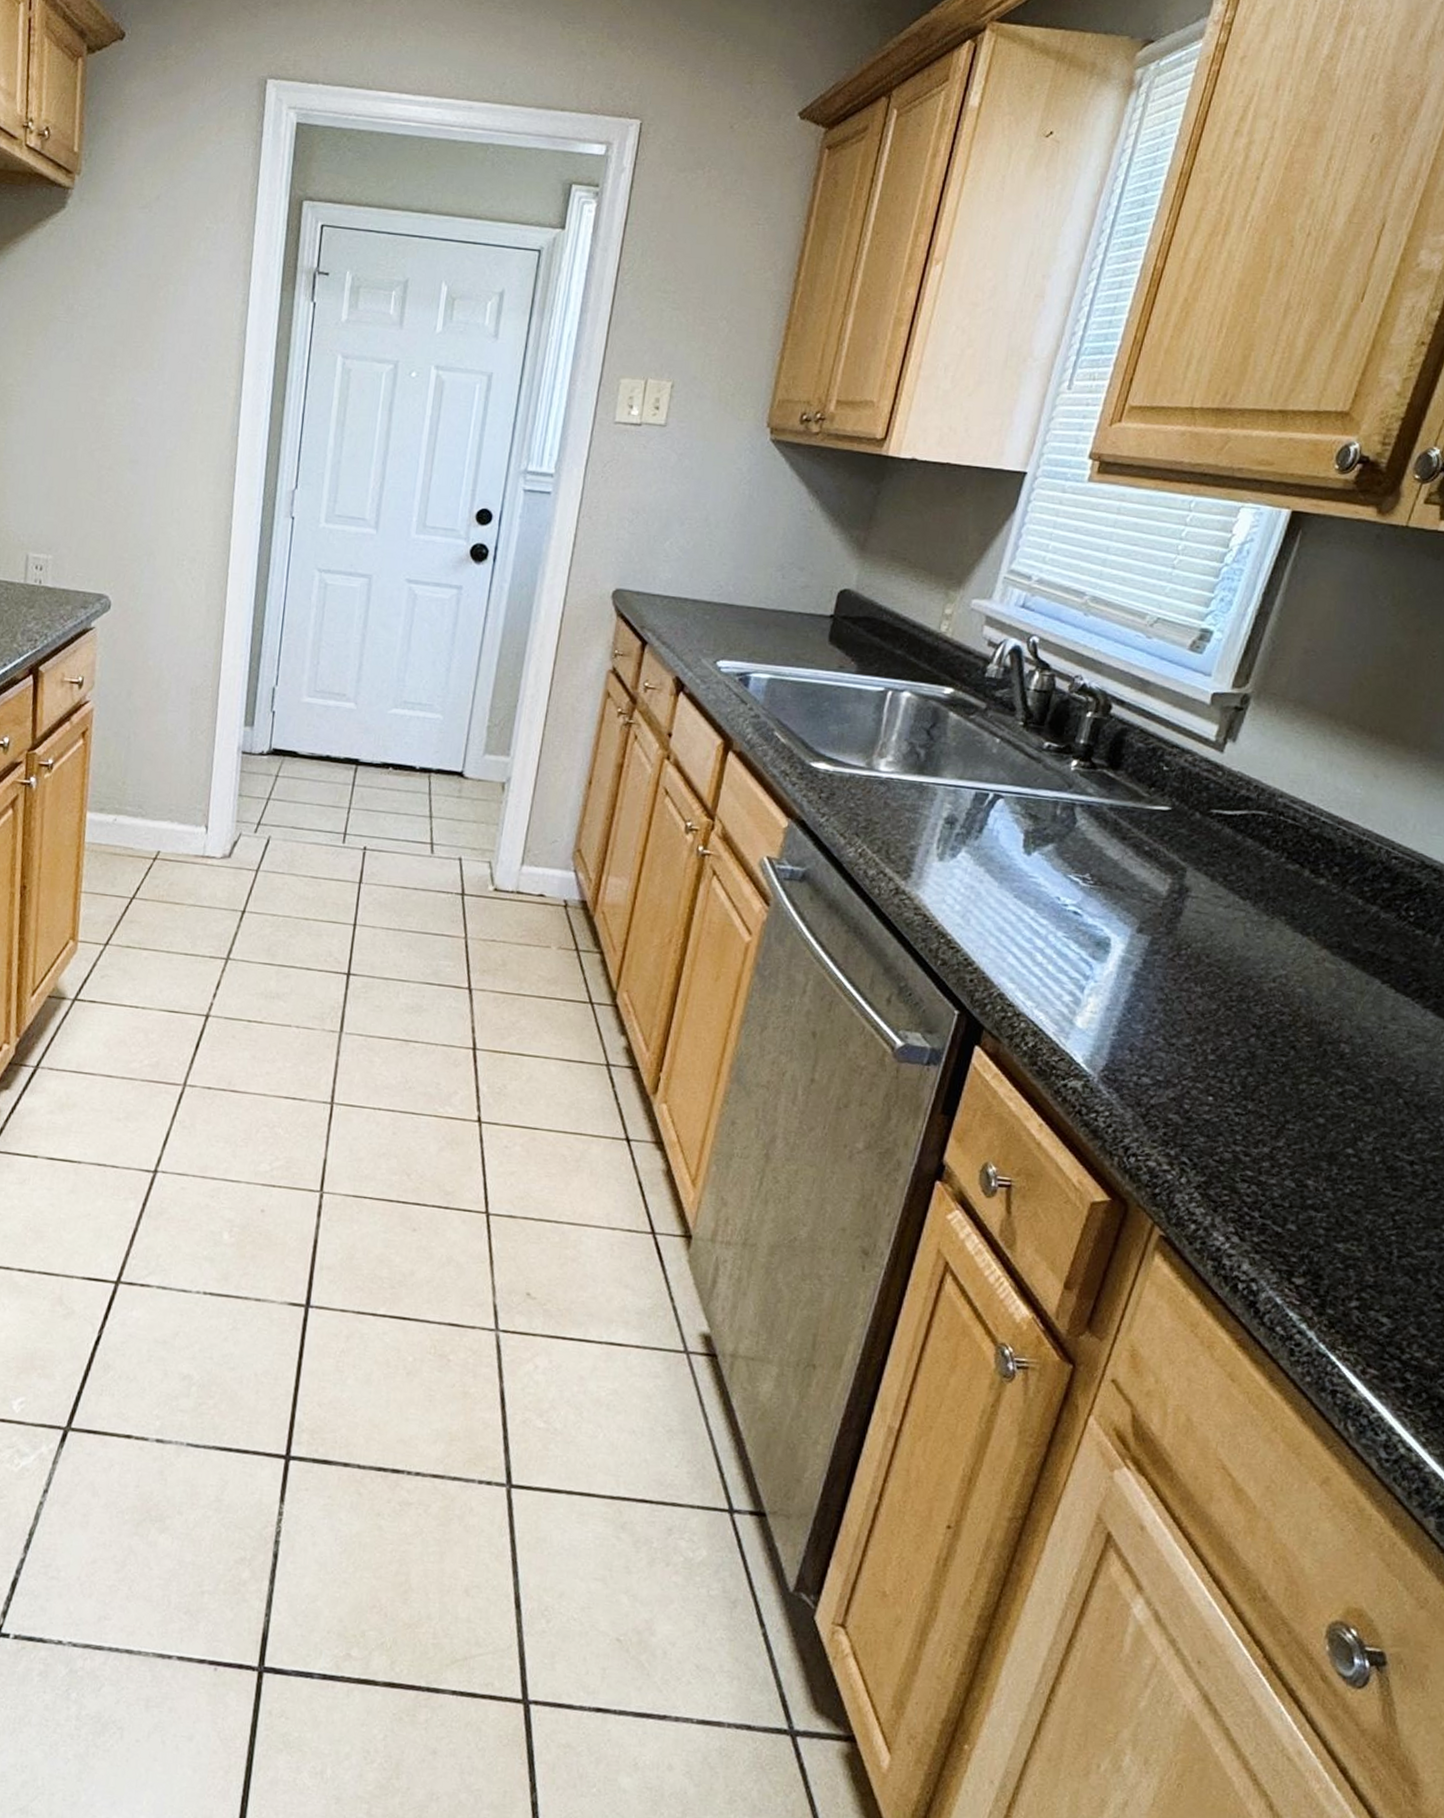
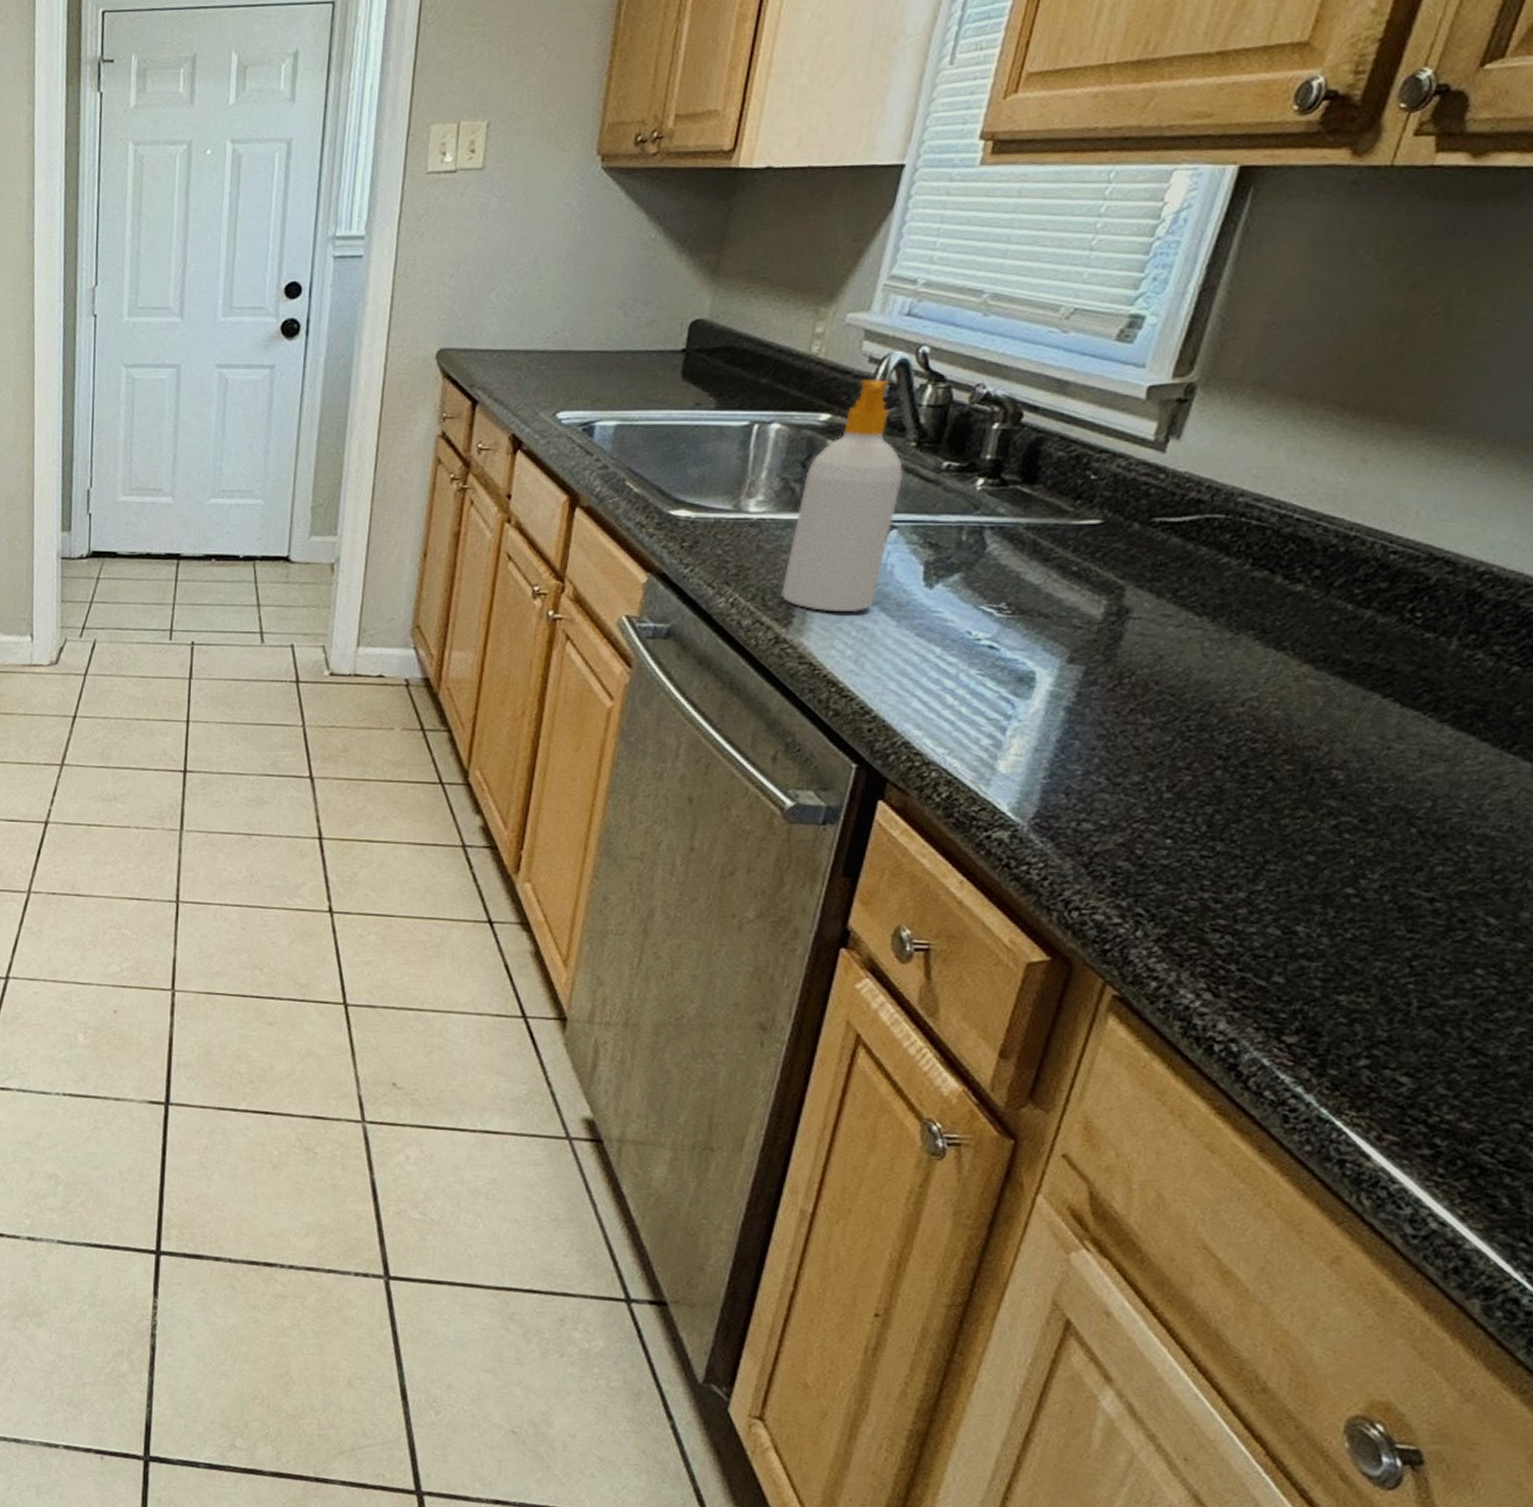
soap bottle: none [902,660,1012,872] -> present [780,379,904,613]

